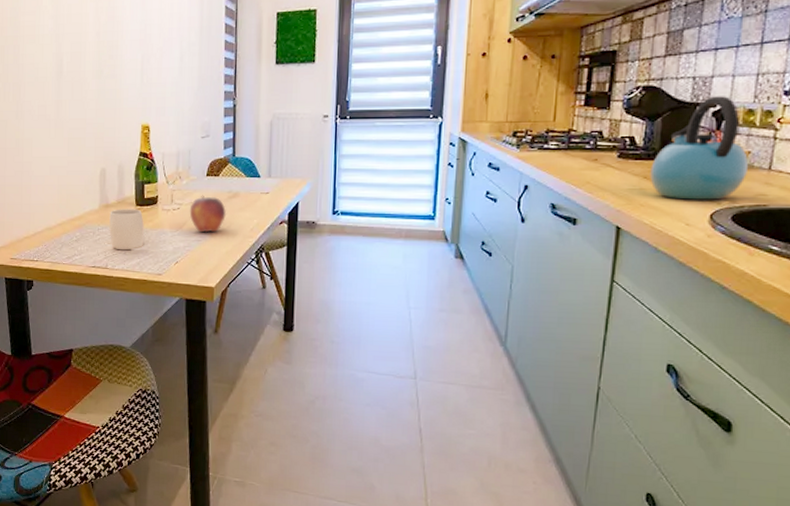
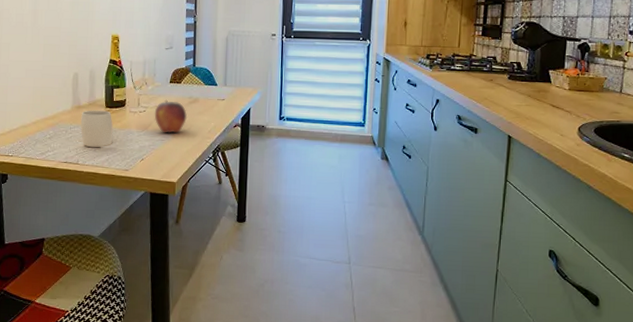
kettle: present [650,96,749,200] -> none [533,32,606,116]

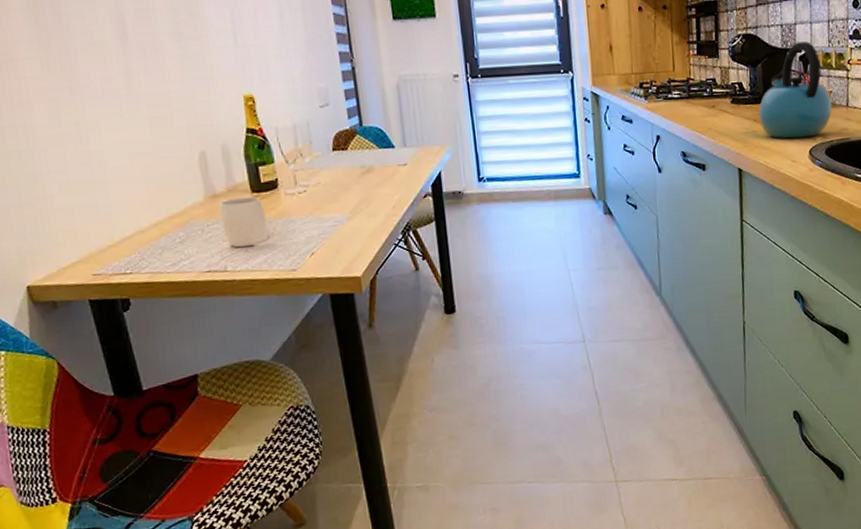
fruit: present [154,99,188,133] -> none [318,173,363,217]
kettle: none [533,32,606,116] -> present [758,41,833,139]

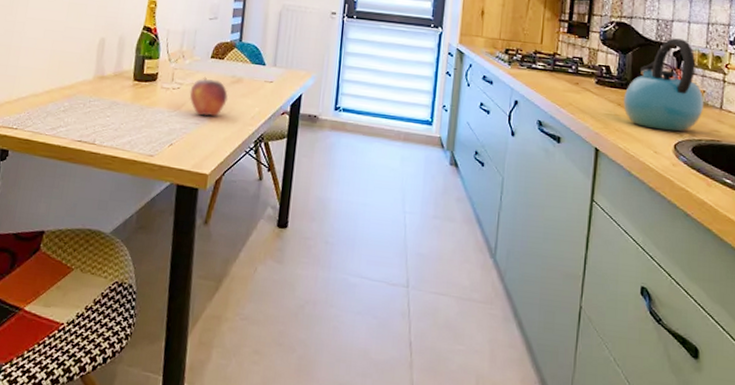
mug: present [219,196,270,248] -> none [101,82,141,127]
fruit: none [318,173,363,217] -> present [189,77,229,116]

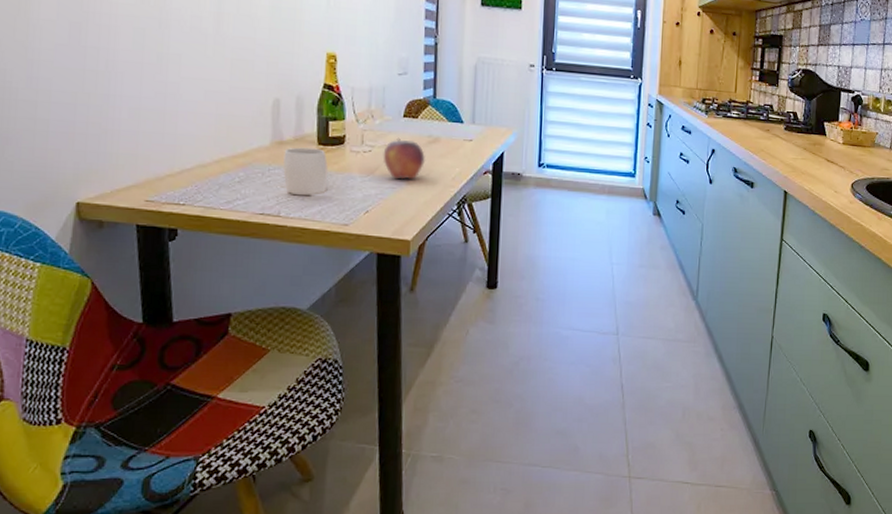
mug: none [101,82,141,127] -> present [283,147,329,196]
kettle: present [623,38,705,132] -> none [808,84,877,172]

